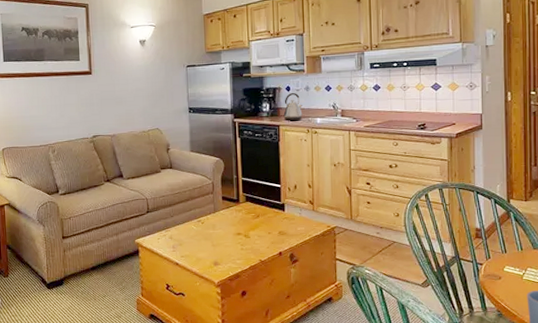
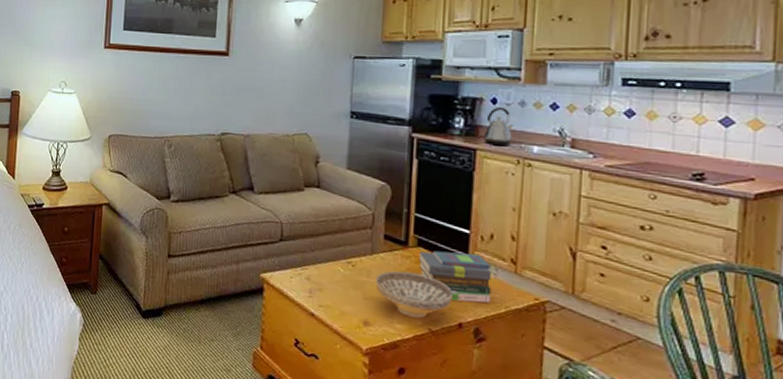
decorative bowl: none [219,221,274,254] -> present [375,270,454,319]
books: none [247,202,299,237] -> present [418,250,492,303]

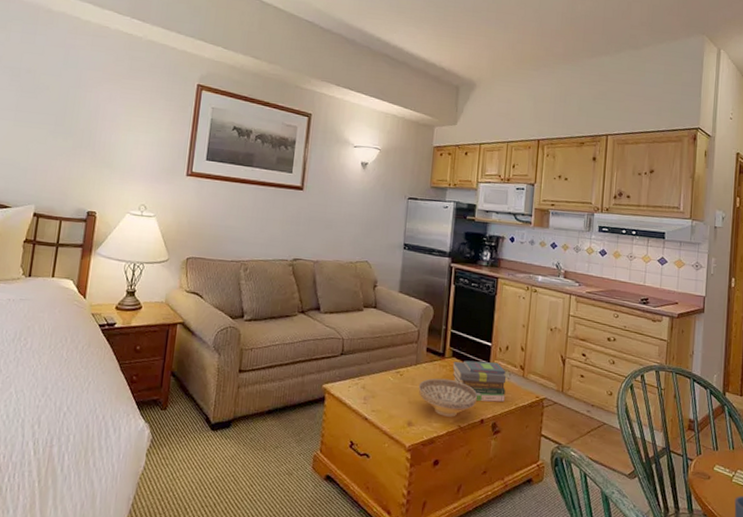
kettle: present [483,106,513,147] -> none [503,244,525,276]

